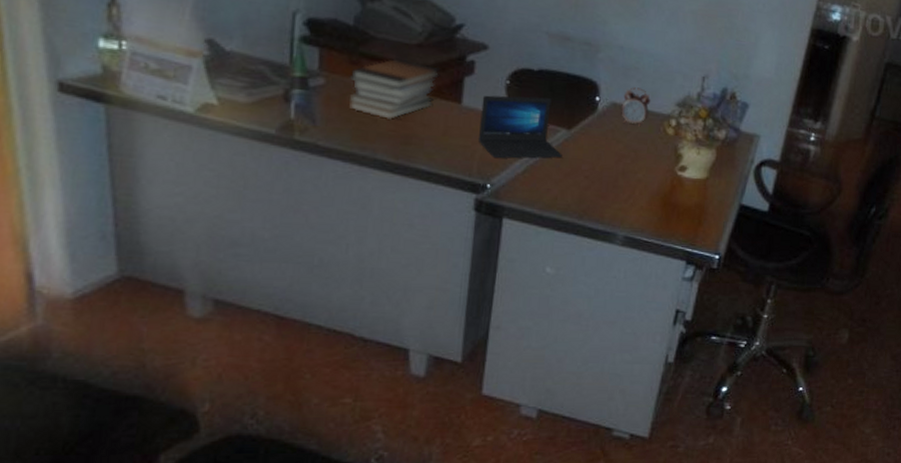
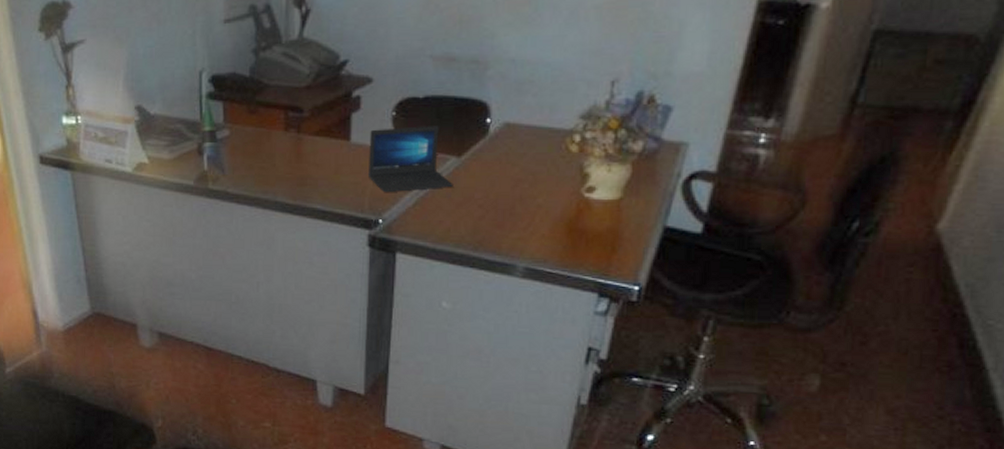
book stack: present [348,57,441,121] -> none [249,102,329,164]
alarm clock: present [621,87,651,127] -> none [515,103,549,147]

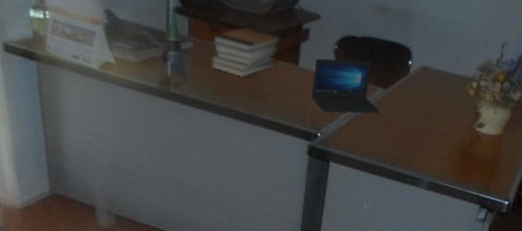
book stack: none [249,102,329,164] -> present [210,25,282,79]

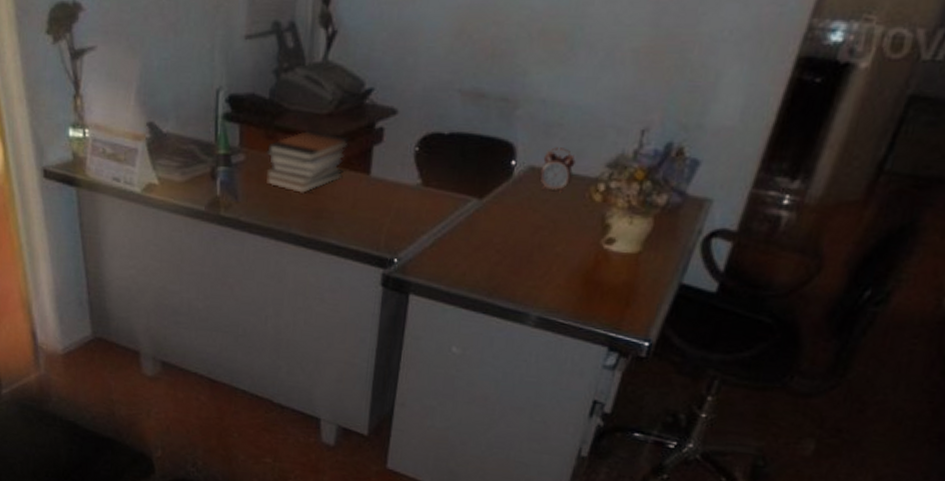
laptop: present [312,58,379,113] -> none [386,163,472,232]
alarm clock: none [429,53,456,88] -> present [539,147,576,194]

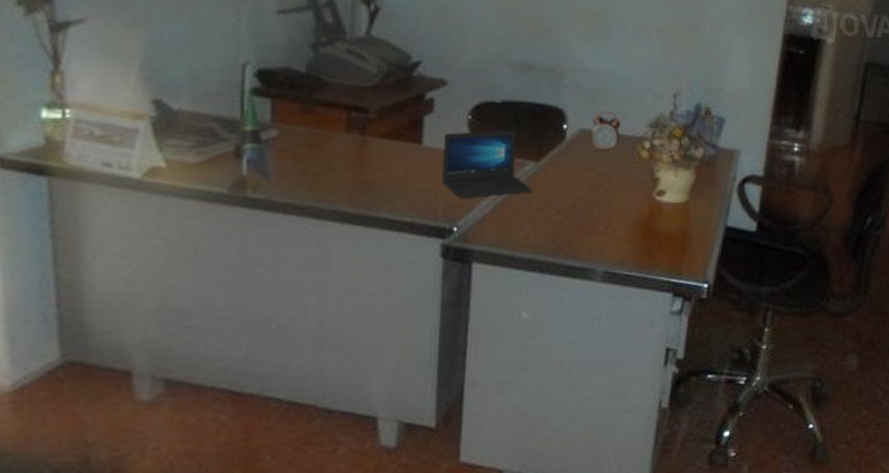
book stack: present [265,129,350,195] -> none [303,102,399,168]
laptop: none [386,163,472,232] -> present [442,130,532,199]

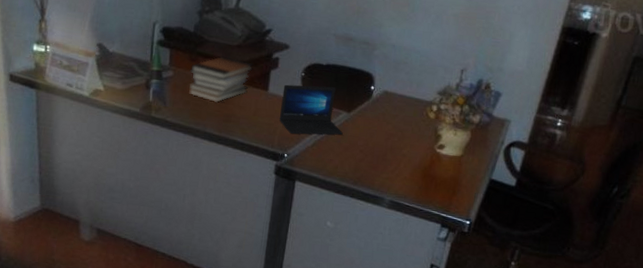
book stack: none [303,102,399,168] -> present [188,56,254,103]
alarm clock: present [591,111,621,152] -> none [391,78,416,111]

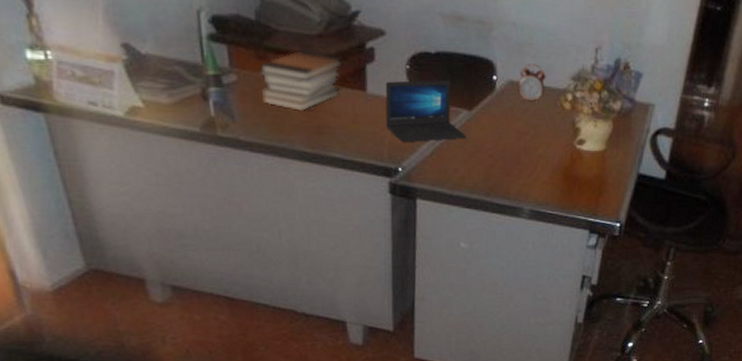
alarm clock: none [391,78,416,111] -> present [518,64,546,103]

